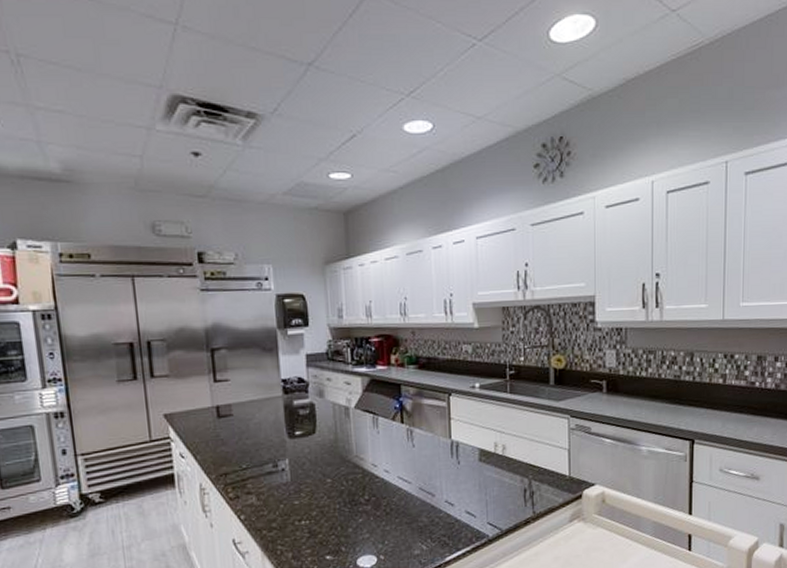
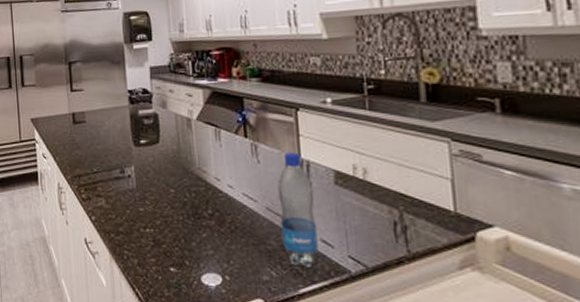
bottle: none [430,435,463,539] -> present [277,152,319,269]

